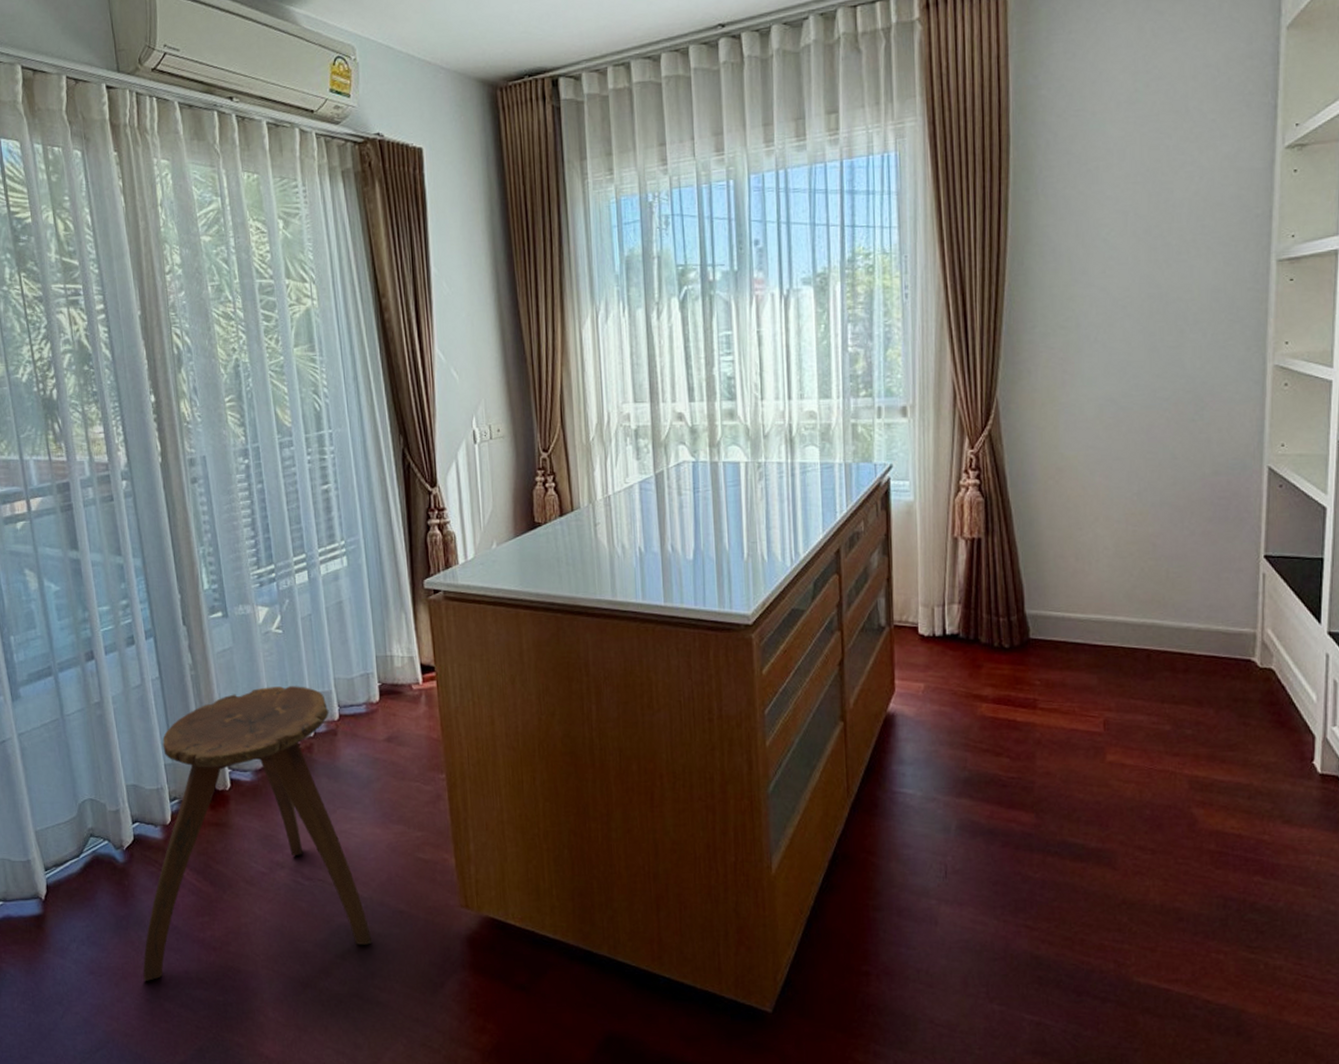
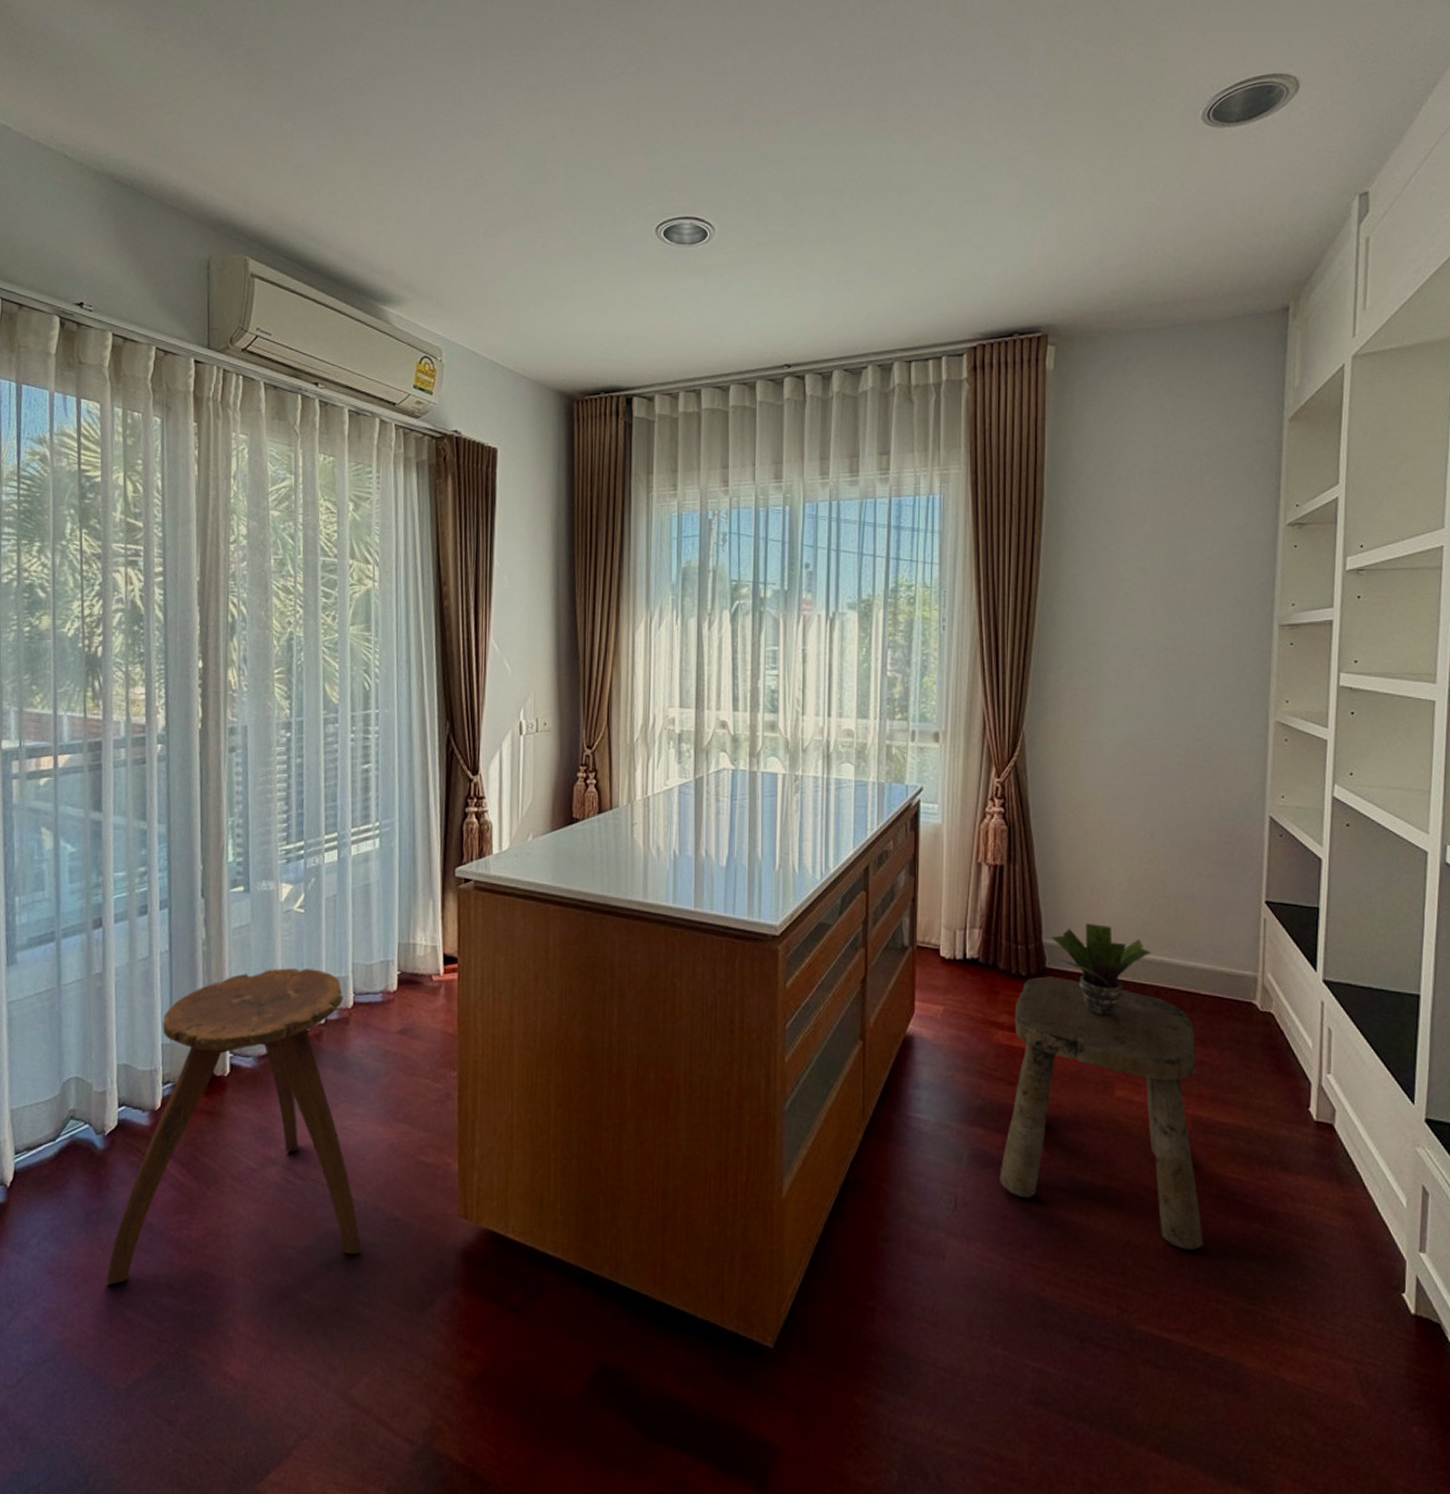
stool: none [989,646,1202,904] -> present [999,976,1203,1250]
potted plant: none [1033,590,1142,684] -> present [1050,922,1152,1017]

